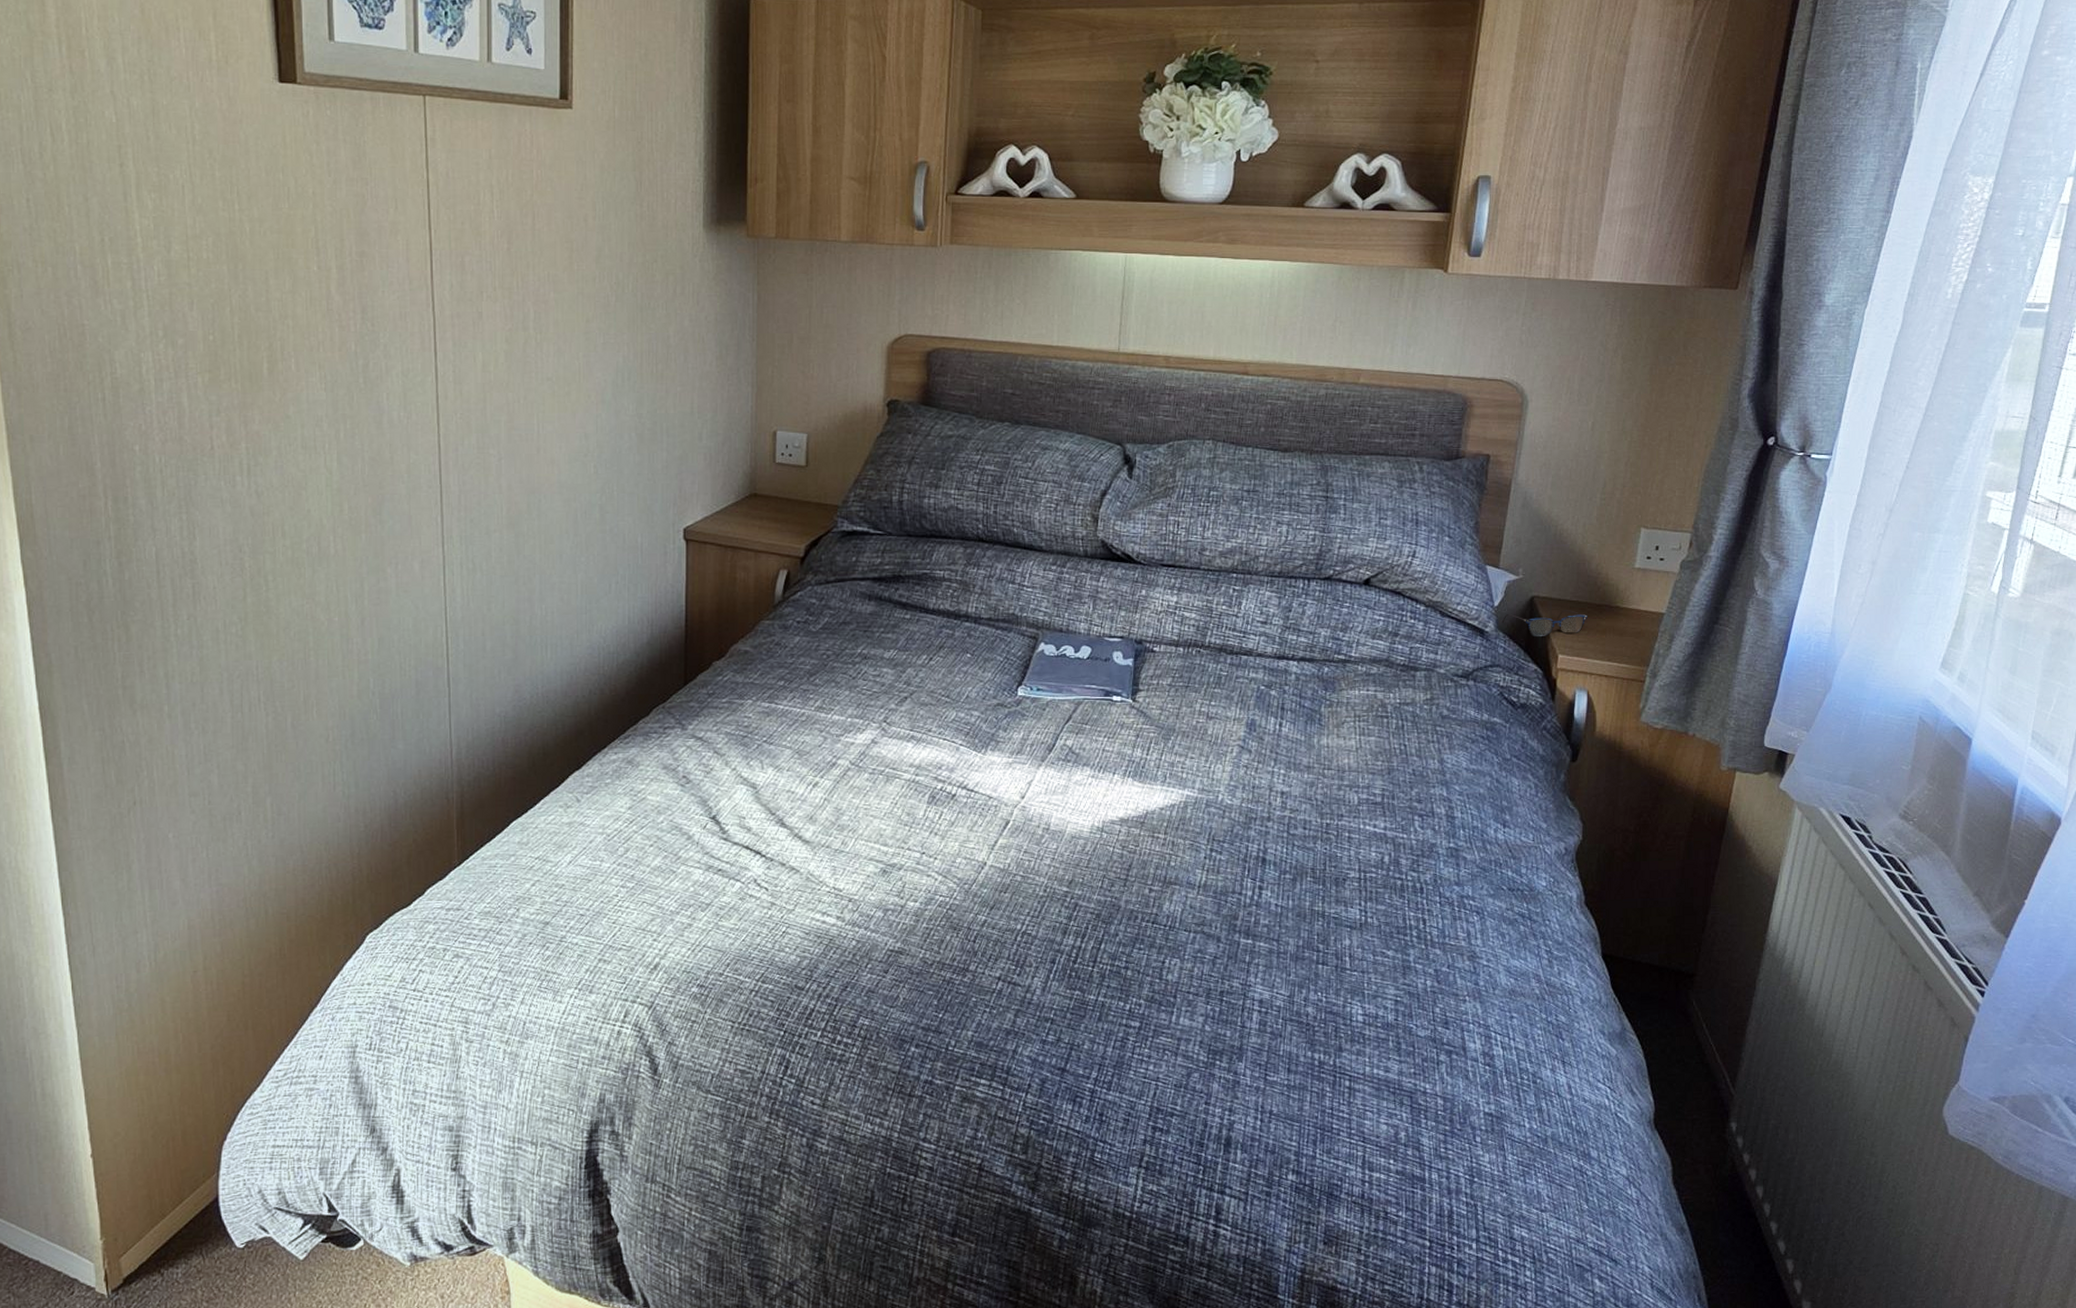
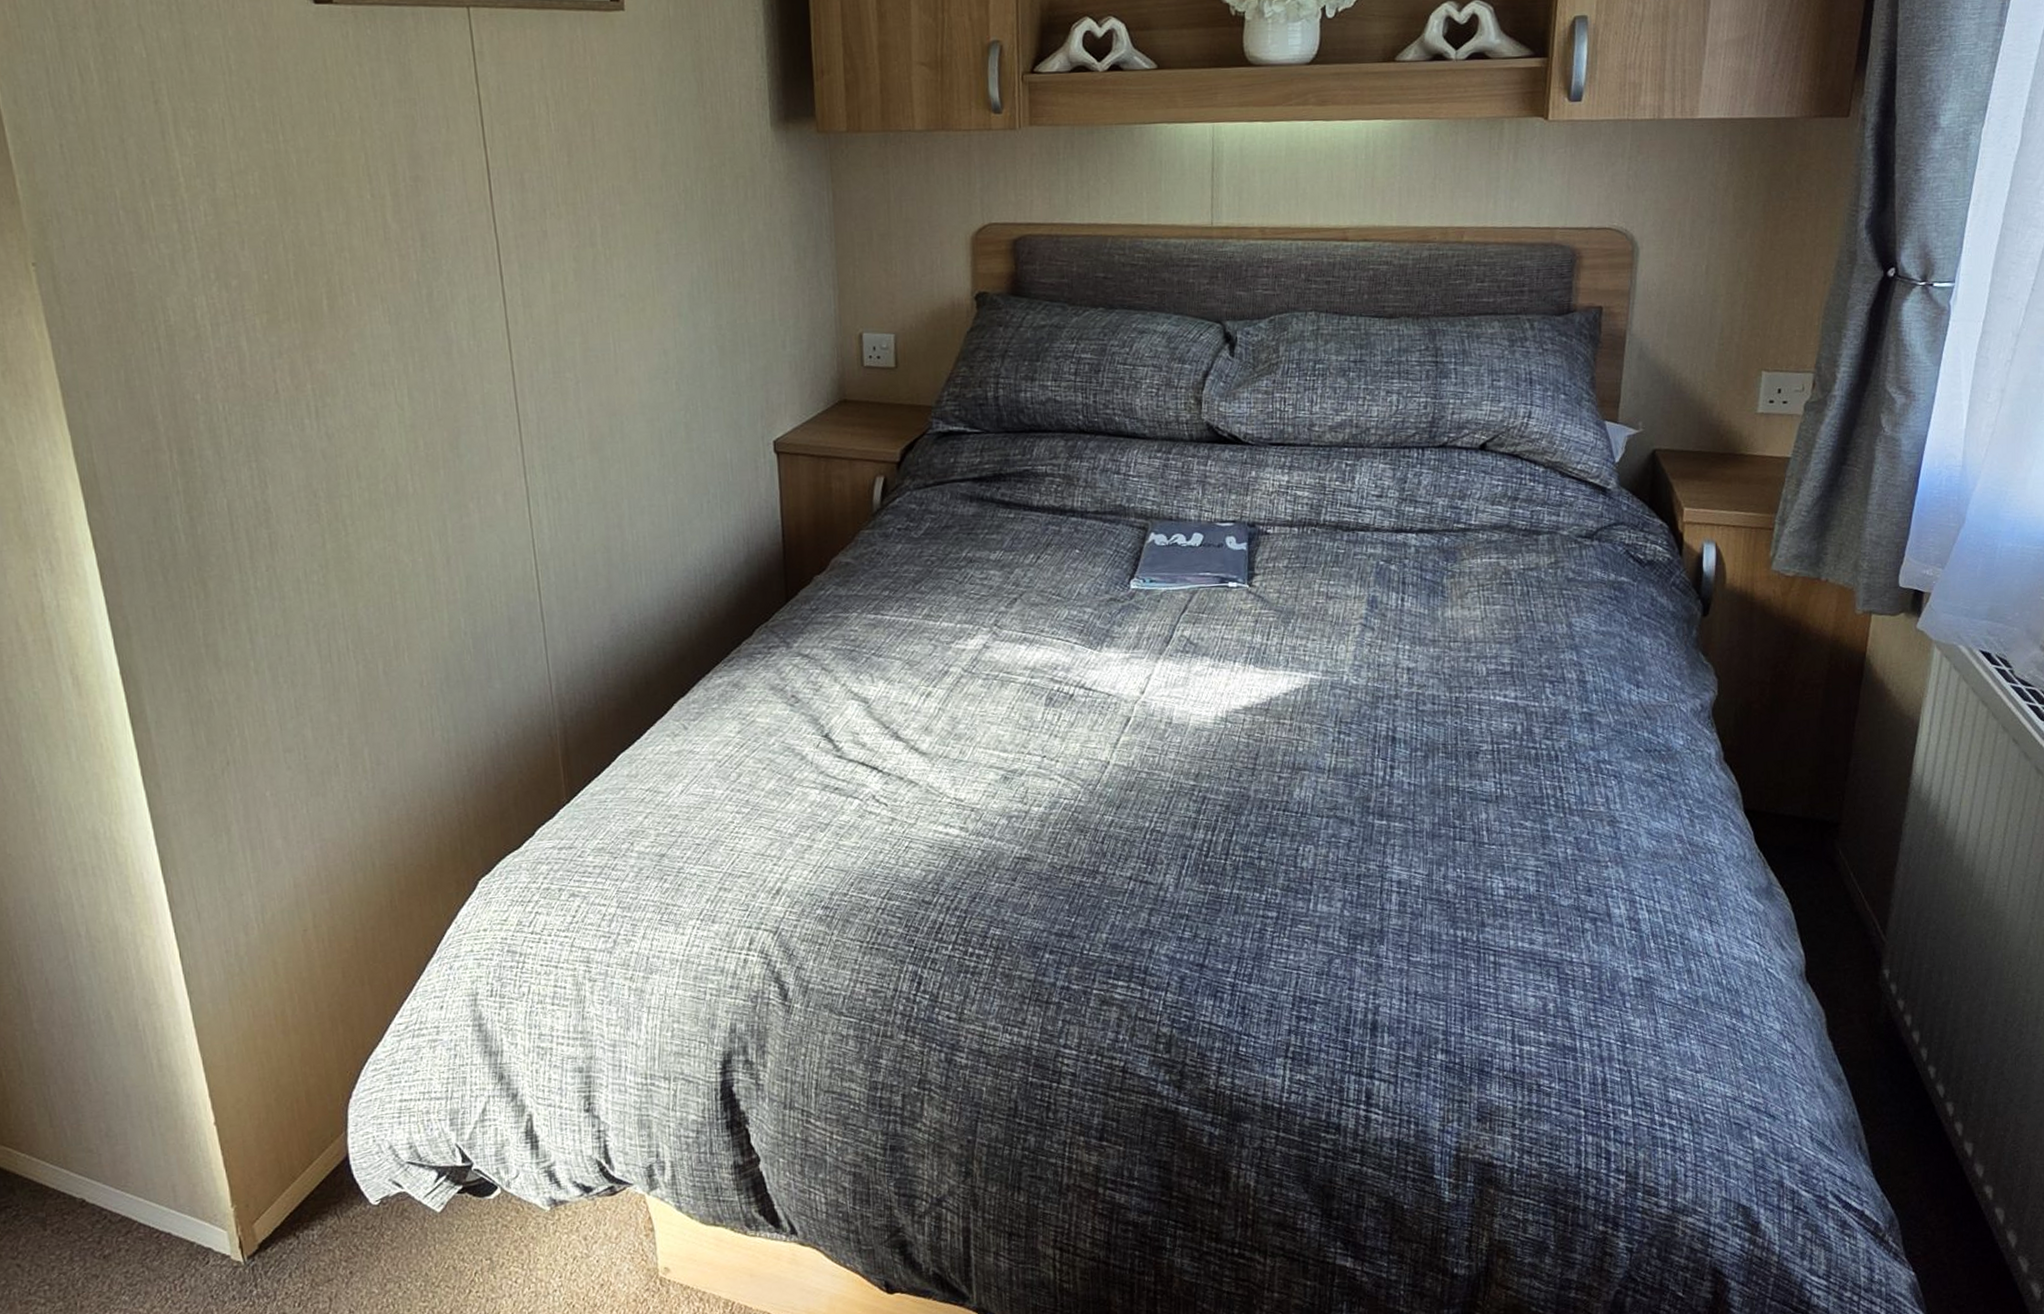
glasses: present [1501,610,1588,638] -> none [1623,461,1712,492]

